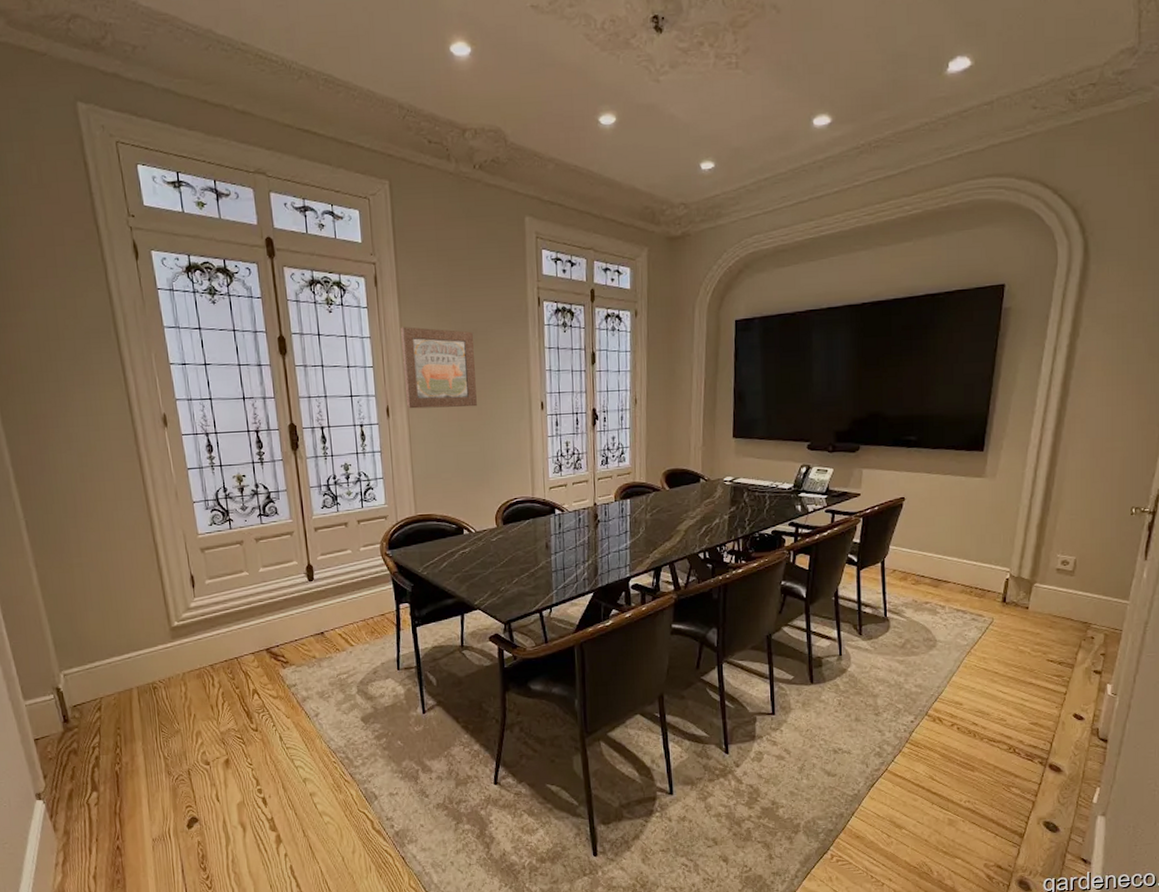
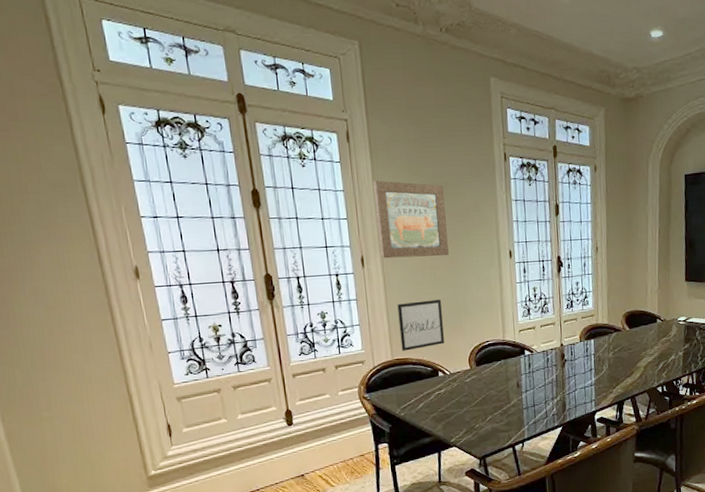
wall art: none [422,453,470,507] -> present [397,299,444,351]

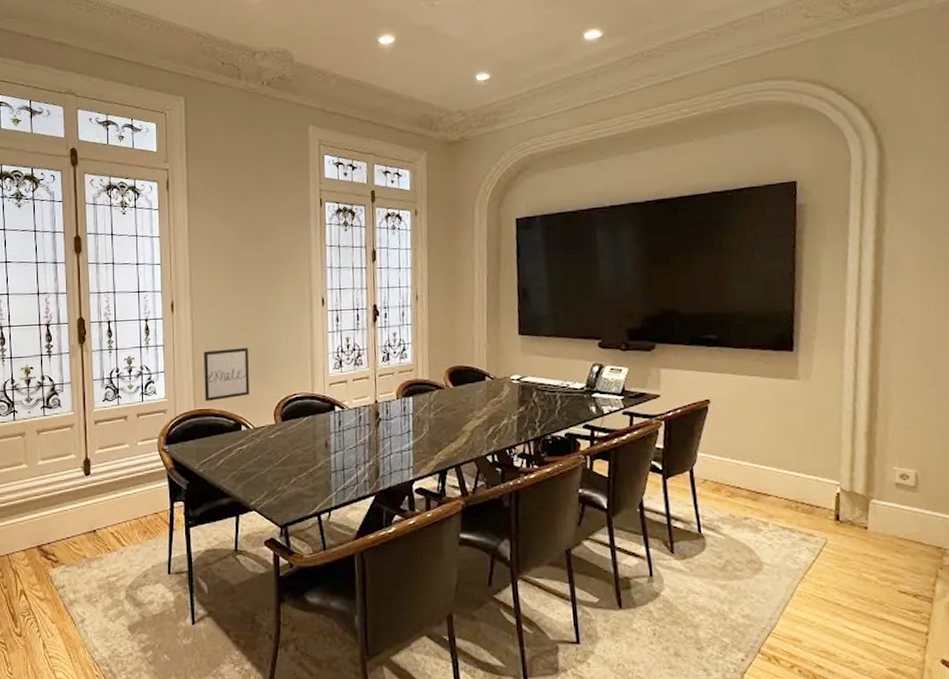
wall art: present [373,180,449,259] -> none [188,226,259,305]

